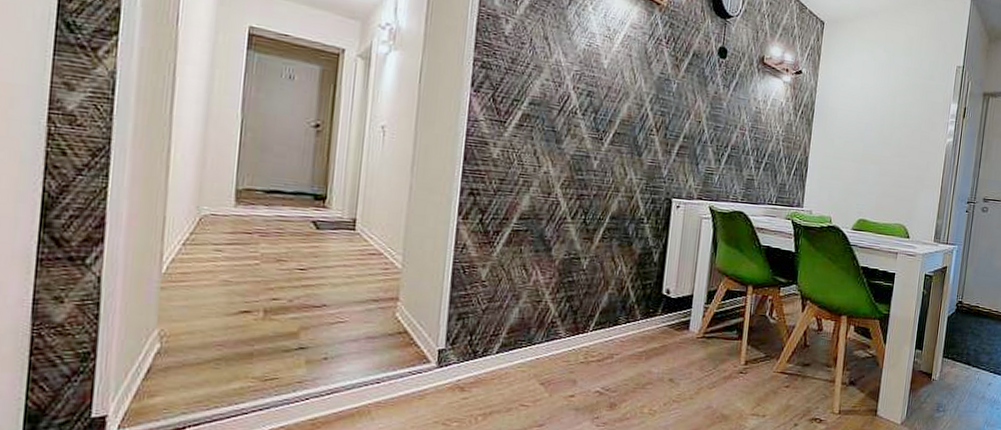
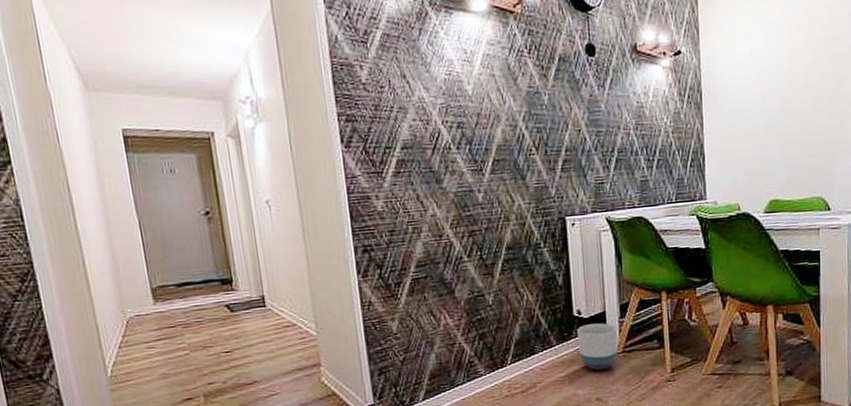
planter: none [660,304,701,352] -> present [577,323,618,371]

